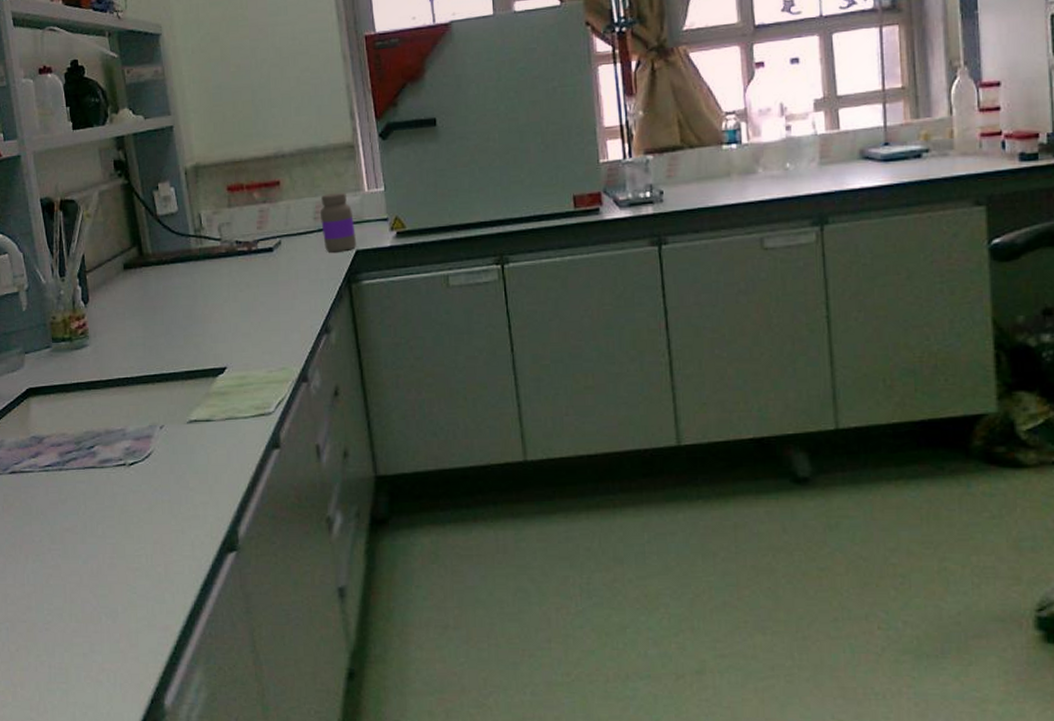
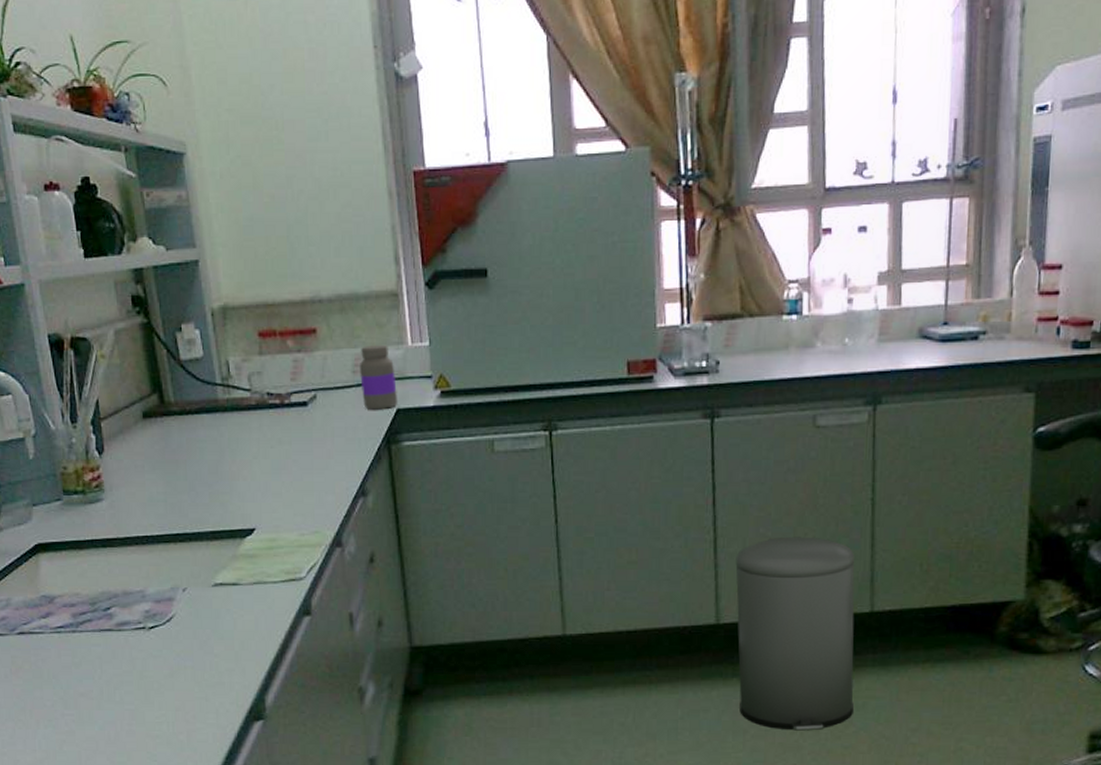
pedal bin: none [692,356,826,553] -> present [735,536,855,731]

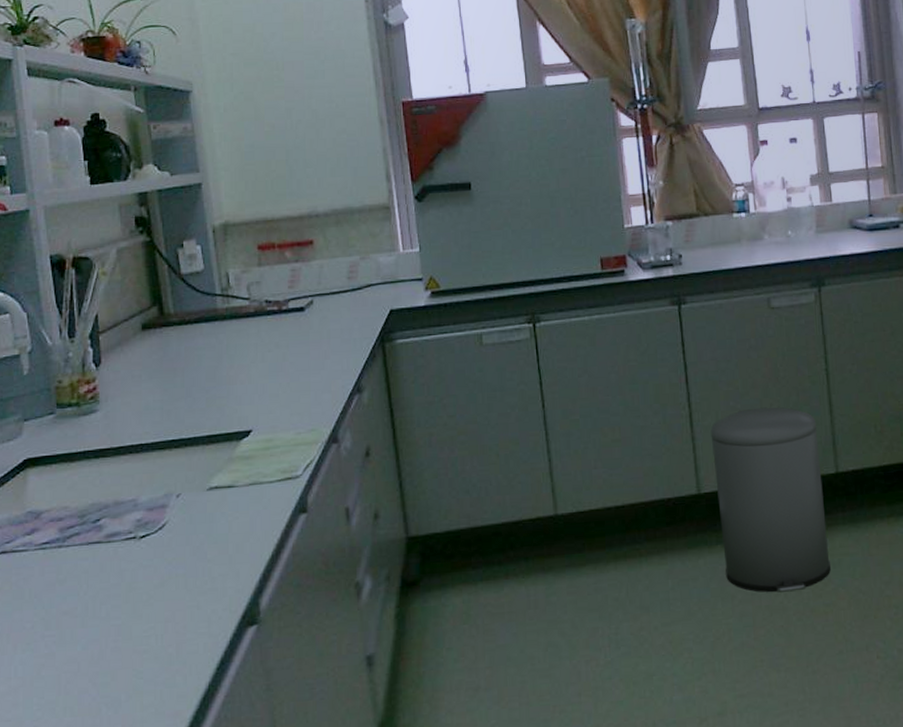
jar: present [359,344,398,410] -> none [353,252,391,312]

